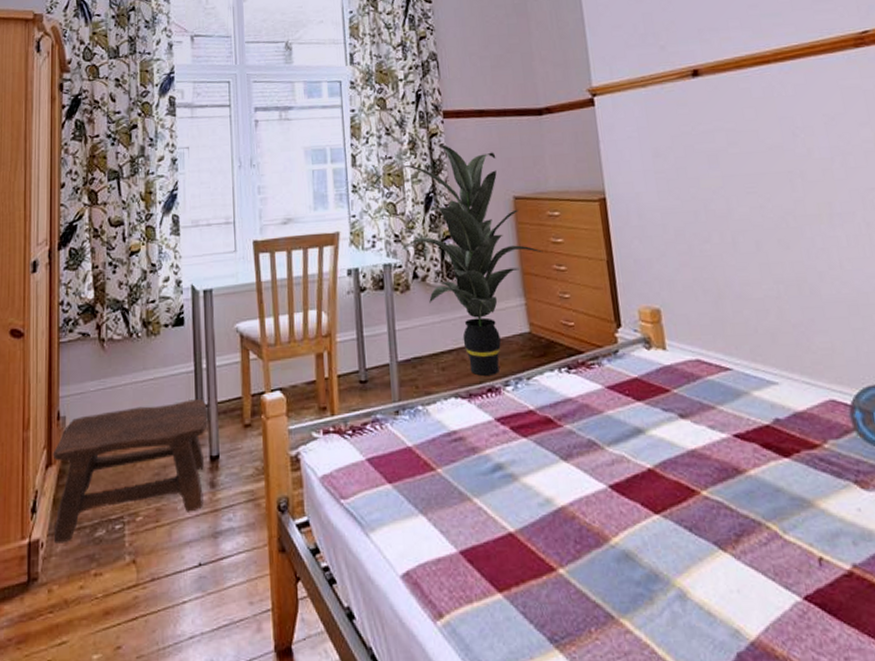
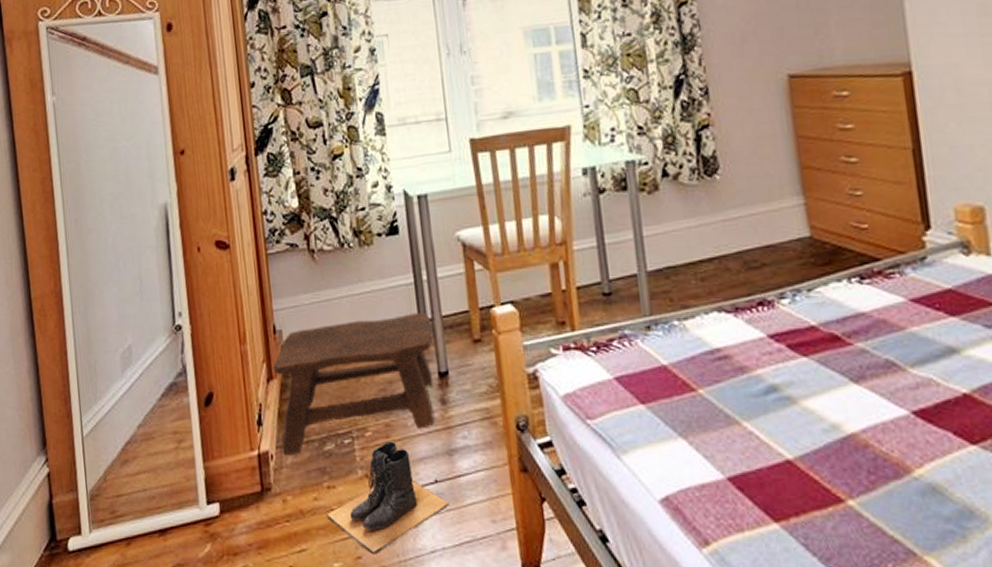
boots: none [90,525,212,644] -> present [326,441,450,555]
indoor plant: present [400,144,543,376] -> none [642,14,828,287]

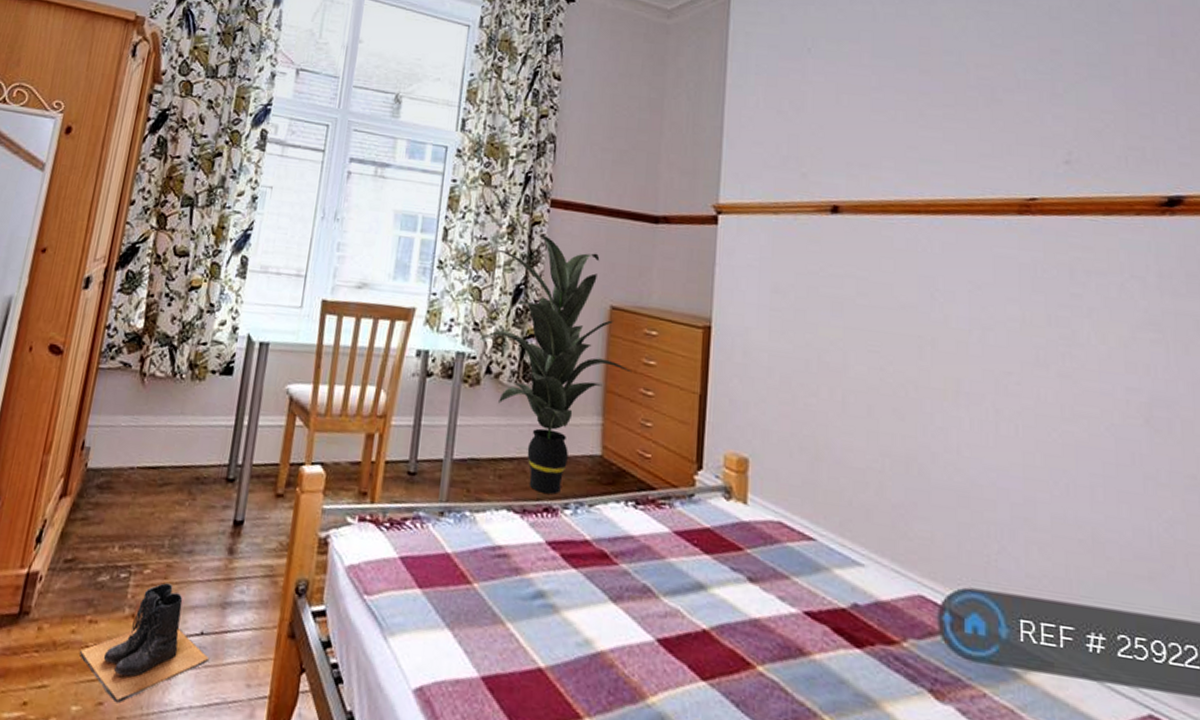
stool: present [272,313,435,456] -> none [53,450,241,581]
indoor plant: none [642,14,828,287] -> present [483,233,632,495]

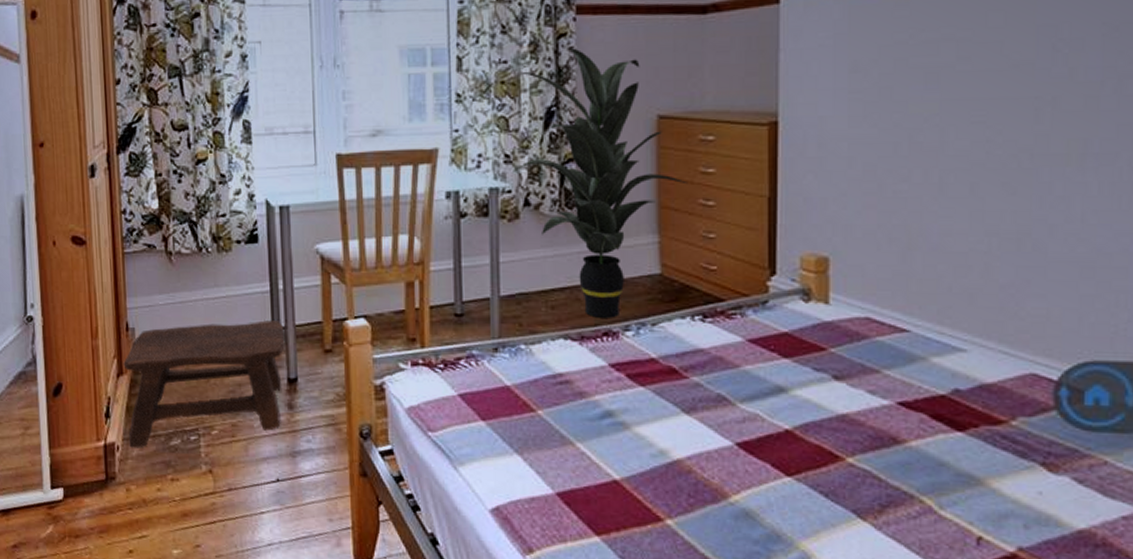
stool: none [53,450,241,581] -> present [123,320,285,448]
boots: present [79,583,210,704] -> none [168,440,290,545]

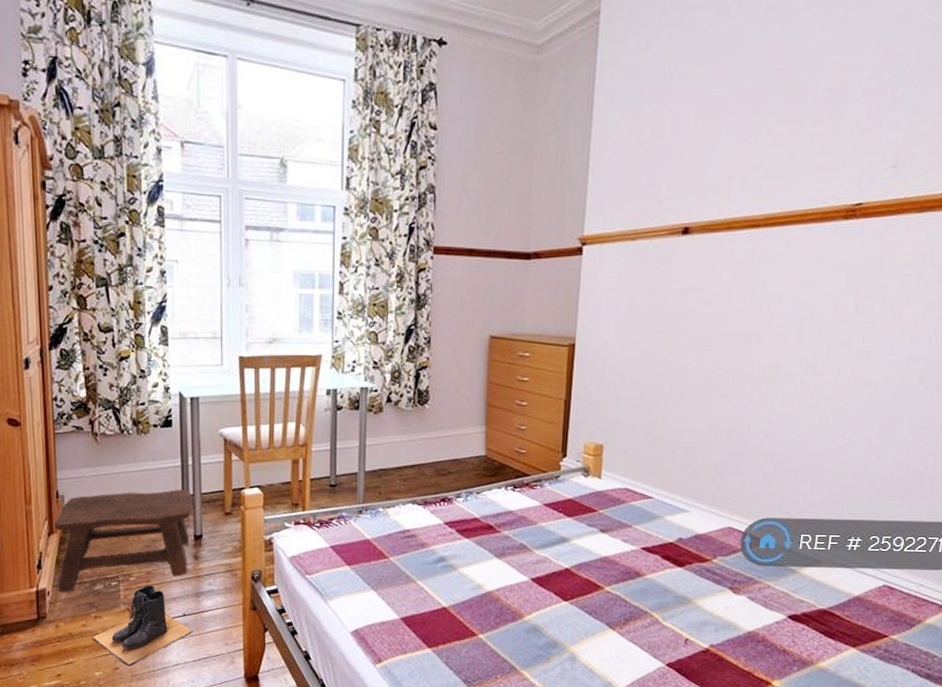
boots: none [168,440,290,545] -> present [92,585,194,667]
indoor plant: present [516,46,688,318] -> none [382,279,509,488]

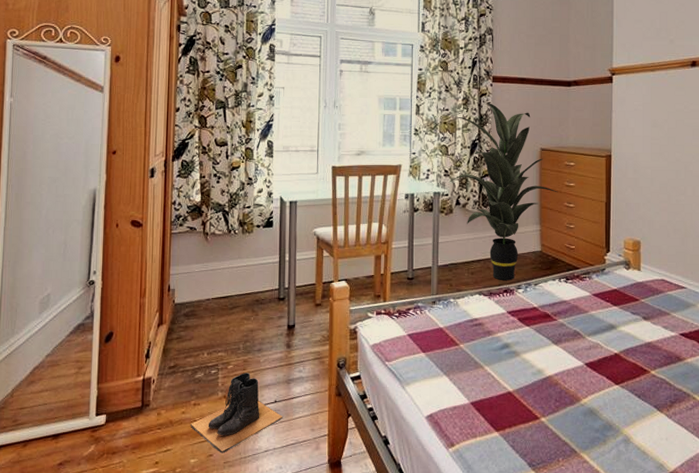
stool: present [54,489,193,593] -> none [162,283,288,381]
indoor plant: none [382,279,509,488] -> present [452,102,558,280]

